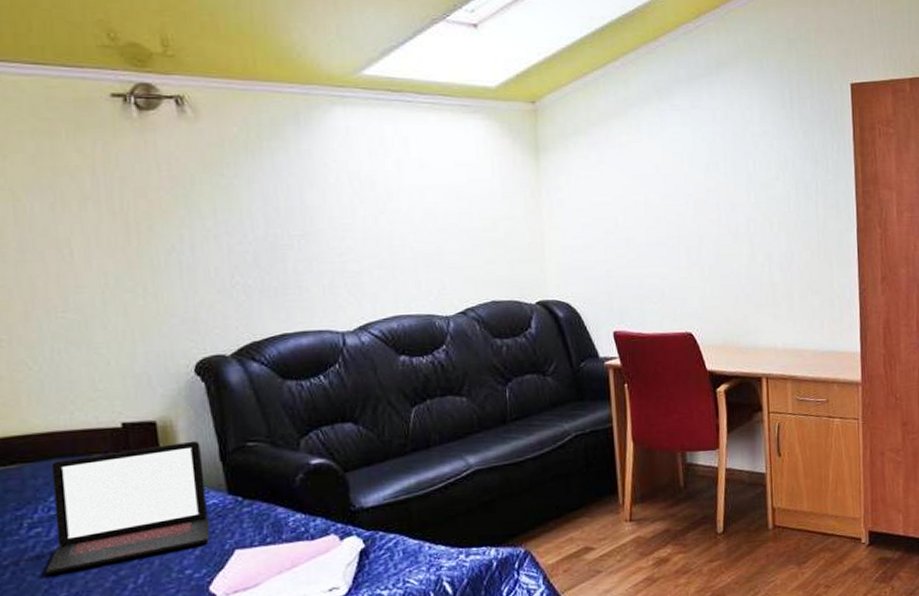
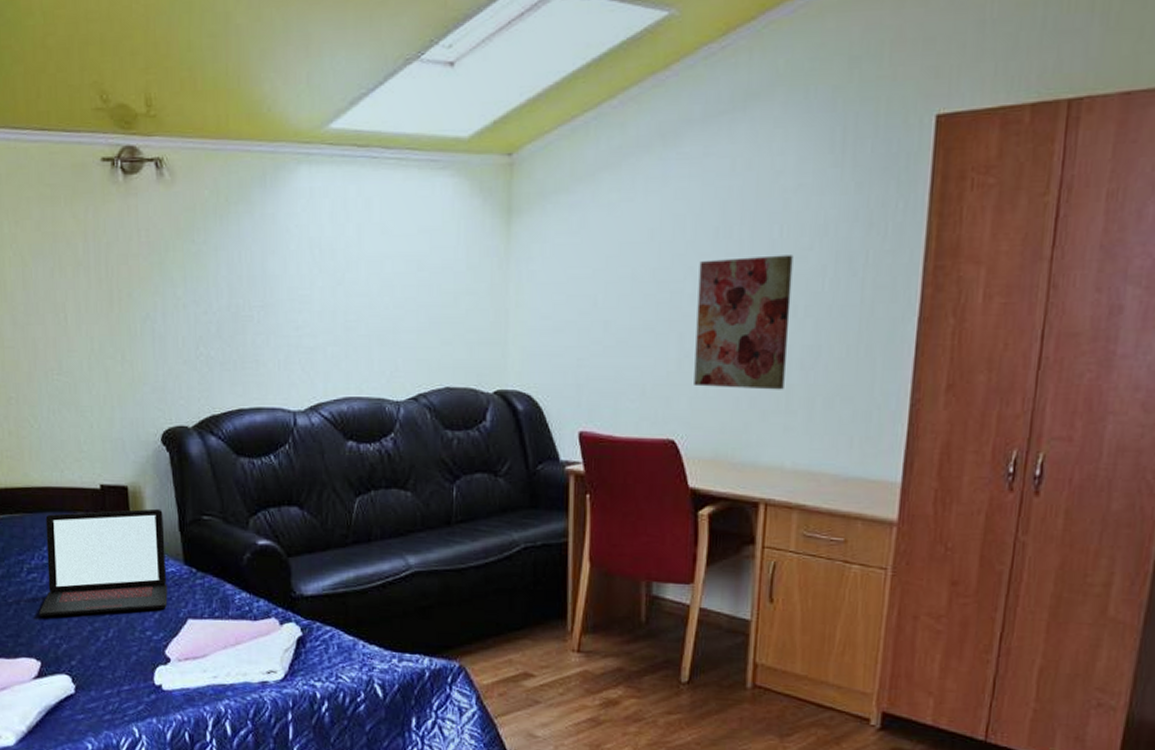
wall art: none [697,184,770,288] -> present [694,255,794,390]

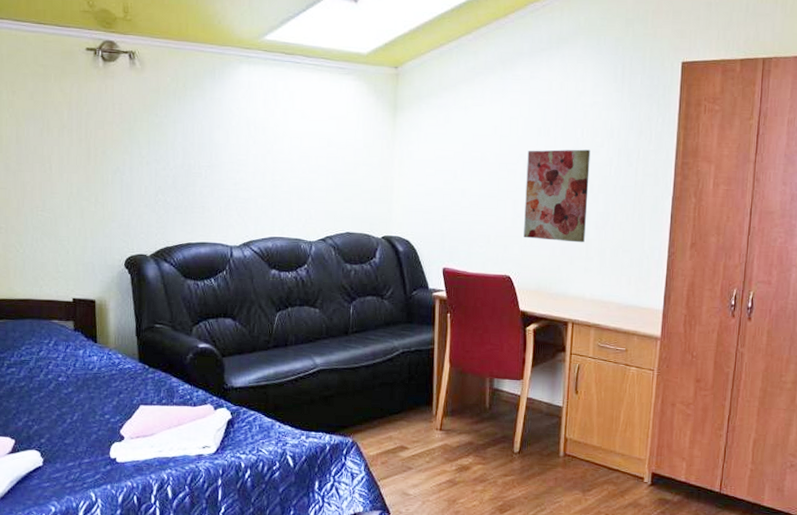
laptop: present [39,508,168,617] -> none [16,318,124,403]

